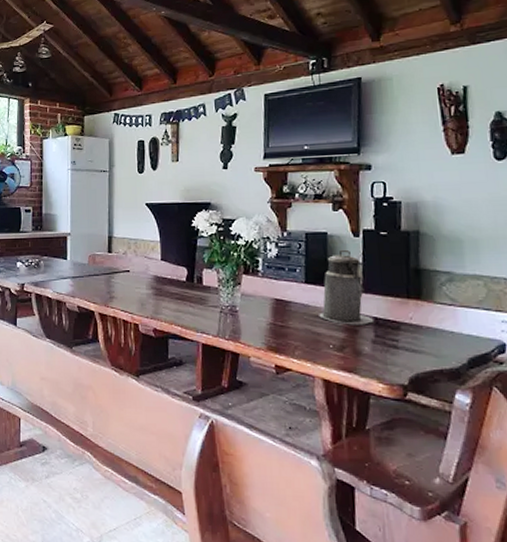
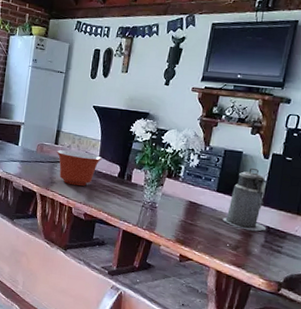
mixing bowl: none [111,257,165,298] -> present [56,149,102,186]

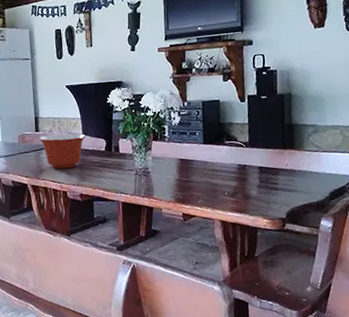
canister: present [223,167,266,232] -> none [215,113,258,175]

